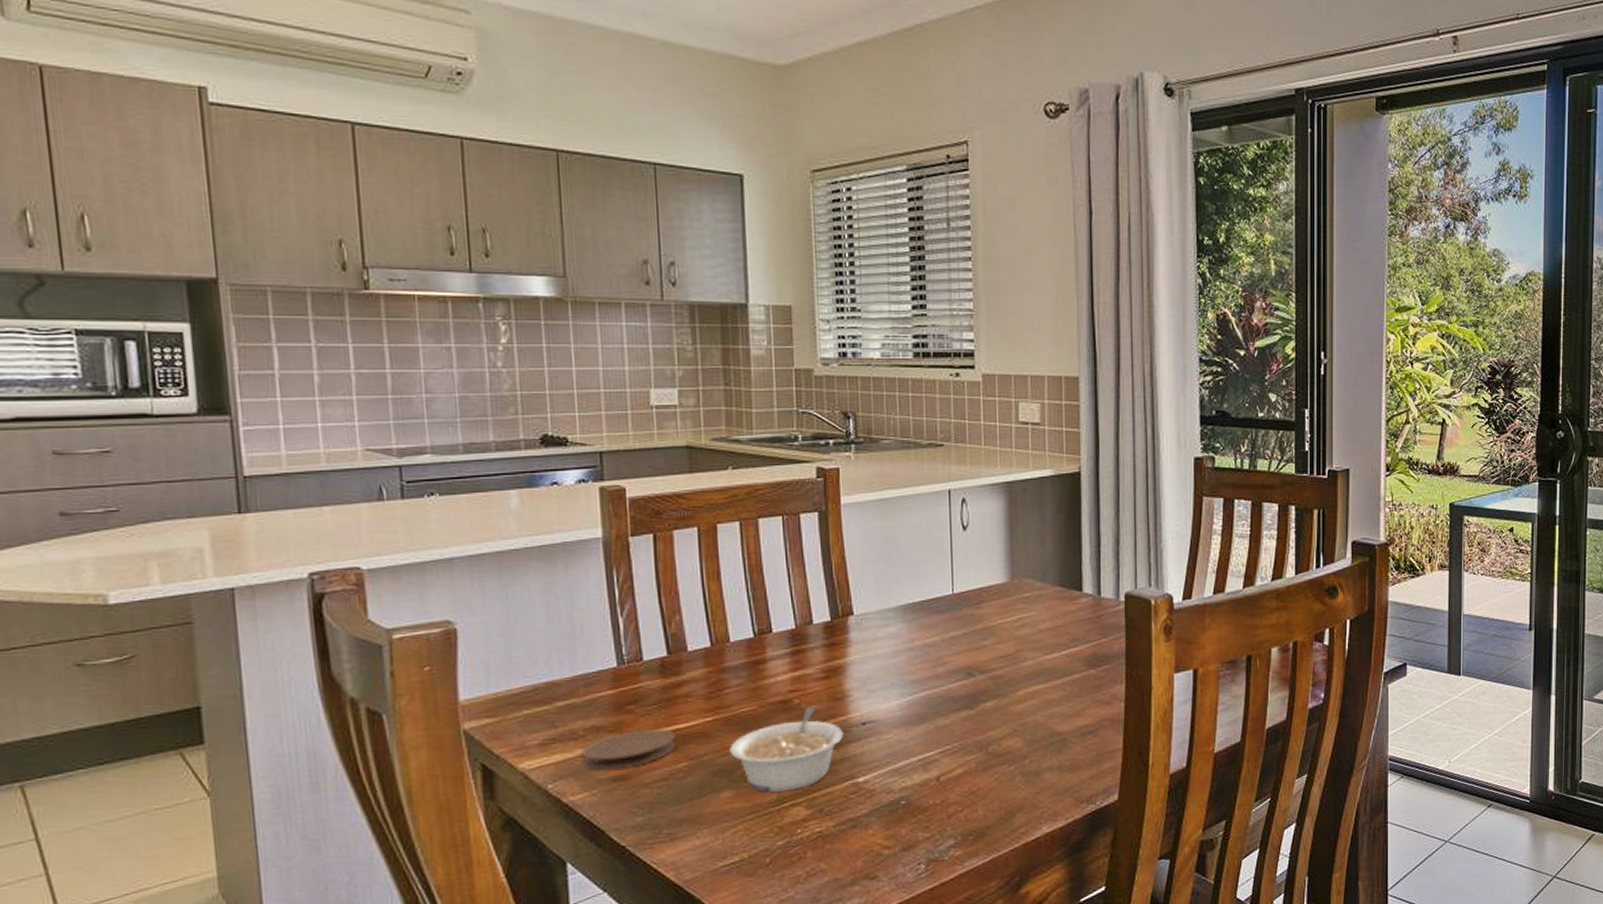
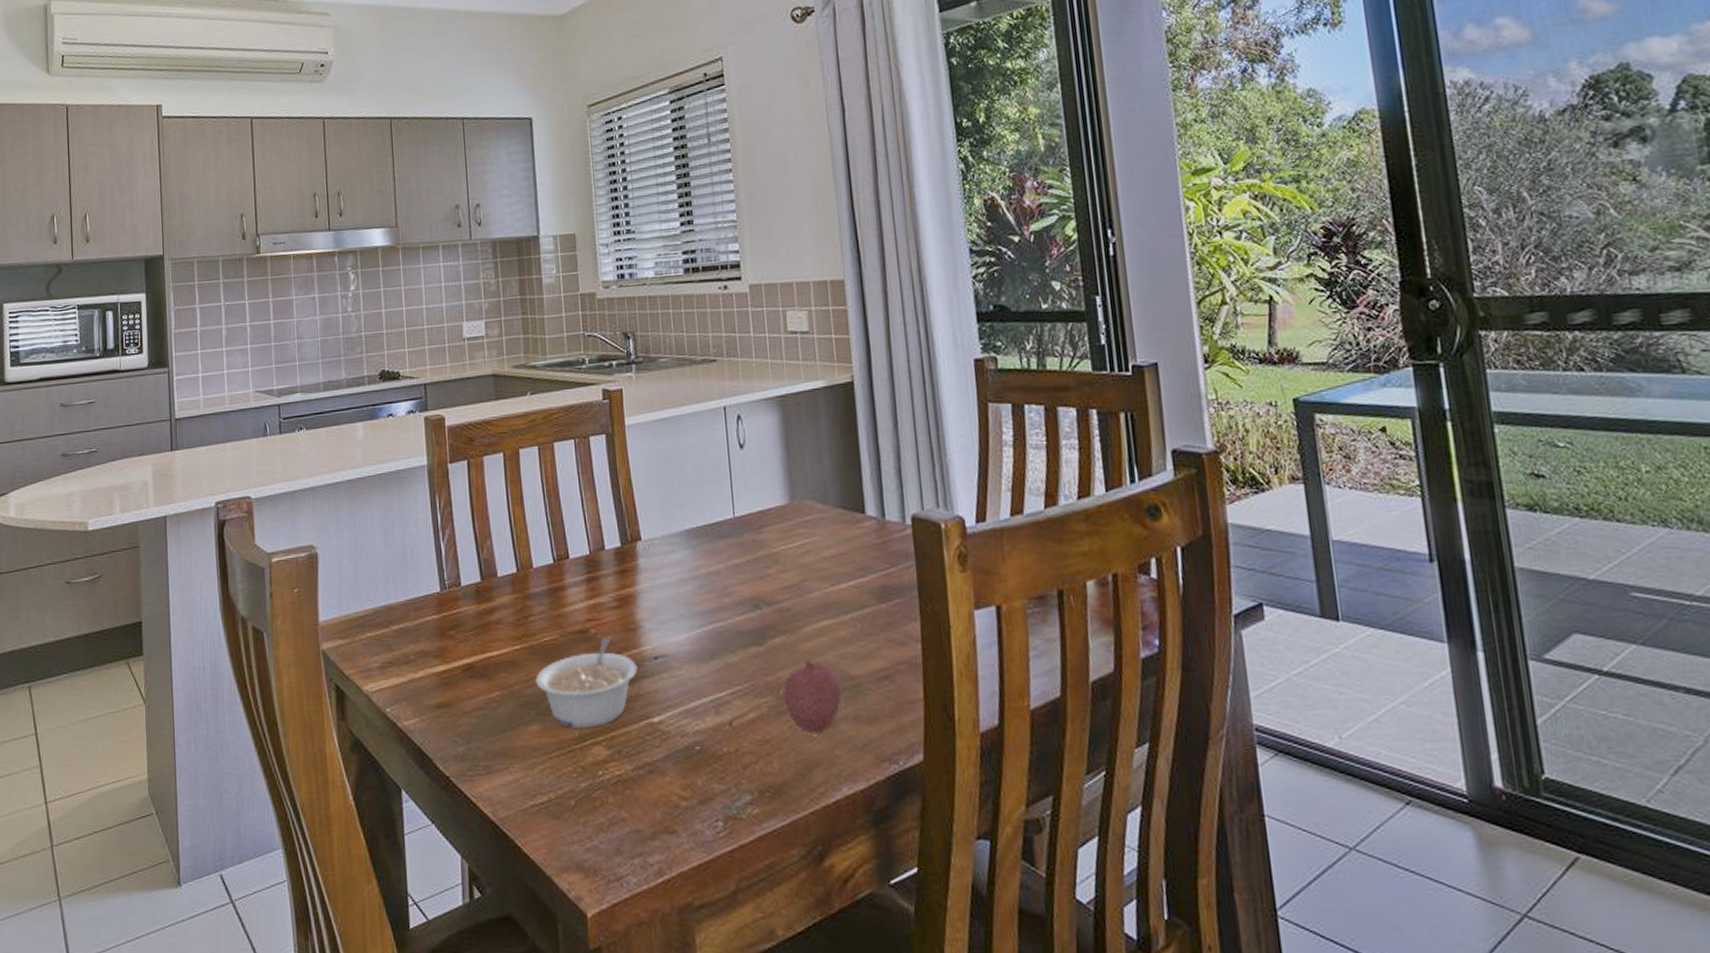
coaster: present [582,728,676,770] -> none [413,654,489,696]
fruit: none [992,719,1048,784] -> present [783,659,842,734]

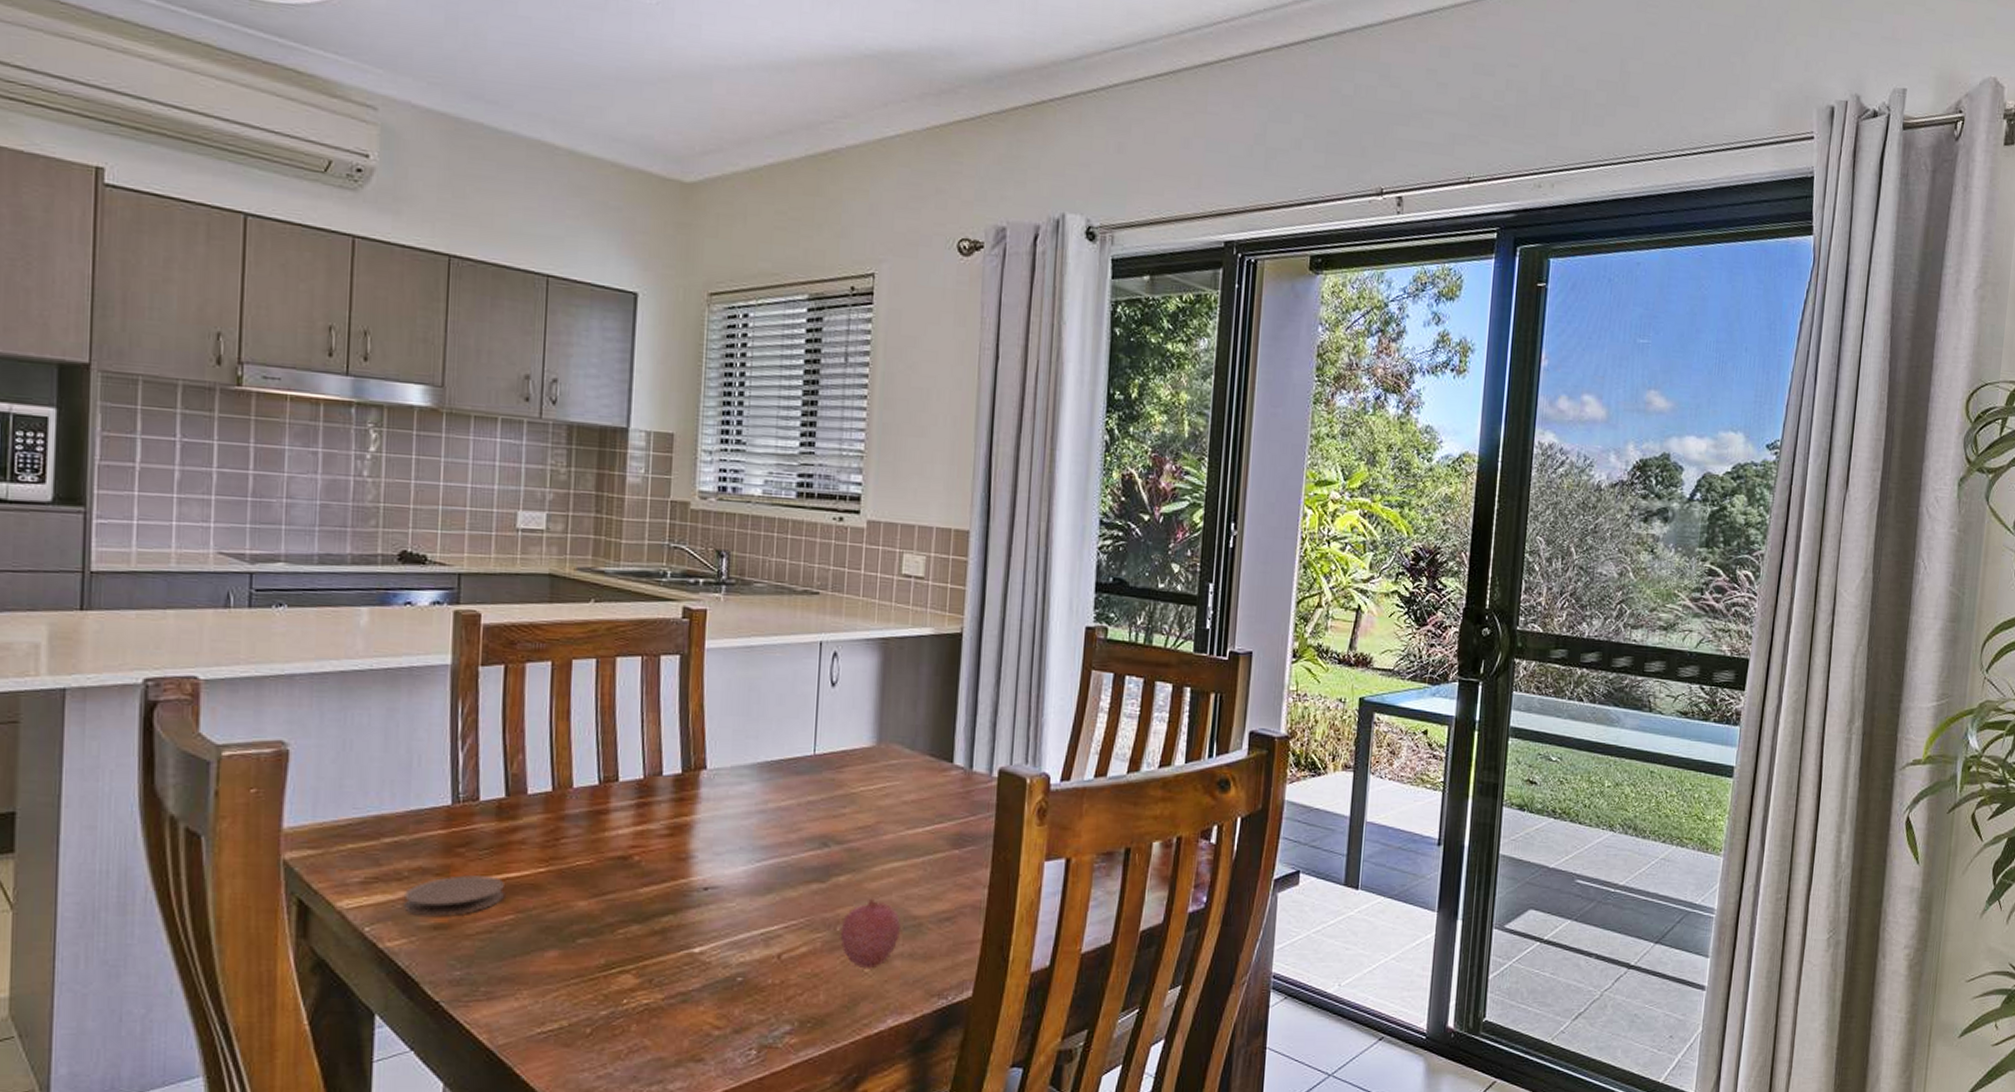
coaster: none [413,654,489,696] -> present [404,874,504,916]
legume: present [536,636,638,728] -> none [560,864,683,956]

